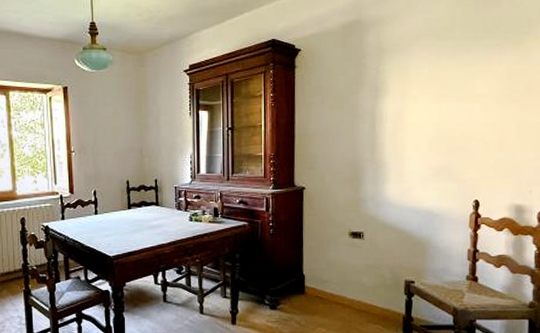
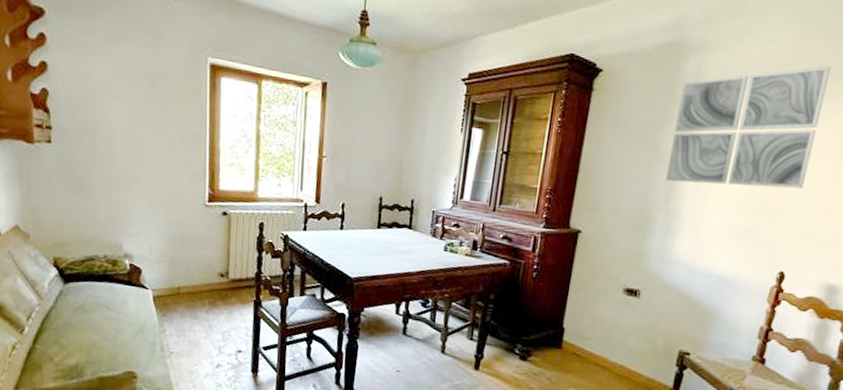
wall art: none [367,26,483,136] -> present [665,65,832,189]

